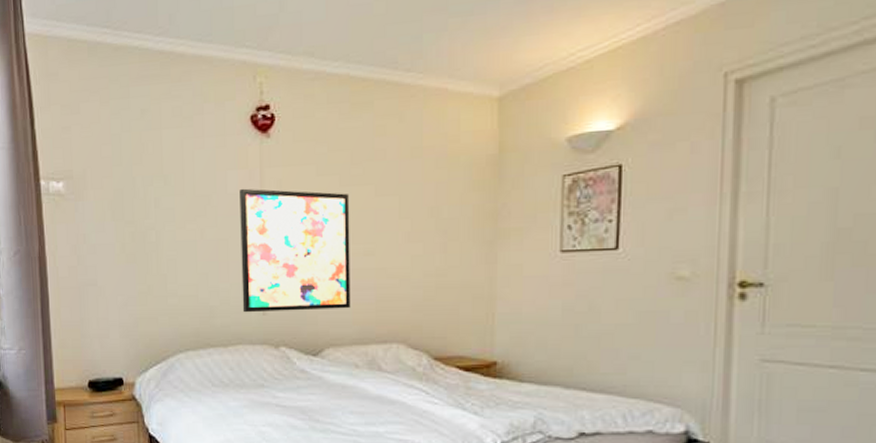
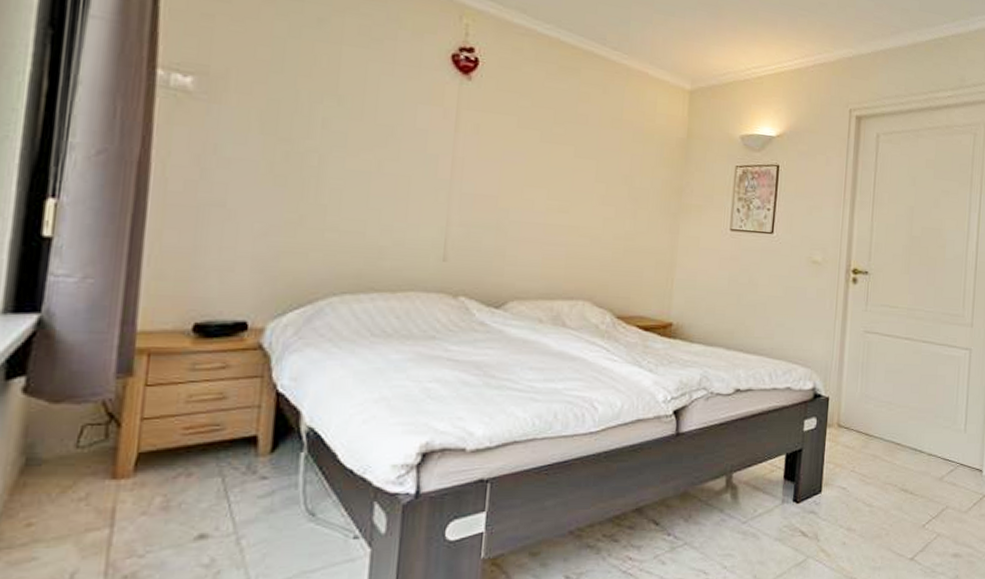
wall art: present [240,188,351,313] -> none [419,125,549,263]

